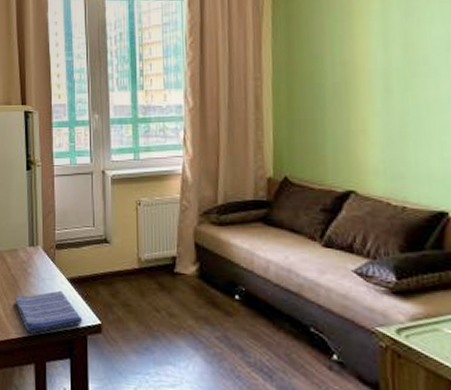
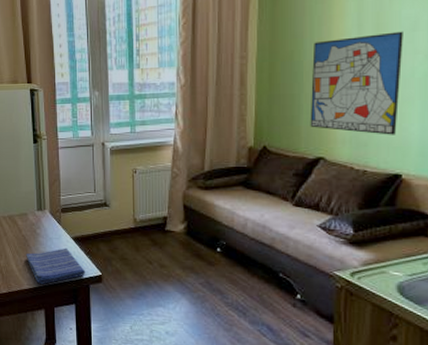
wall art: none [335,51,438,167] -> present [310,31,403,135]

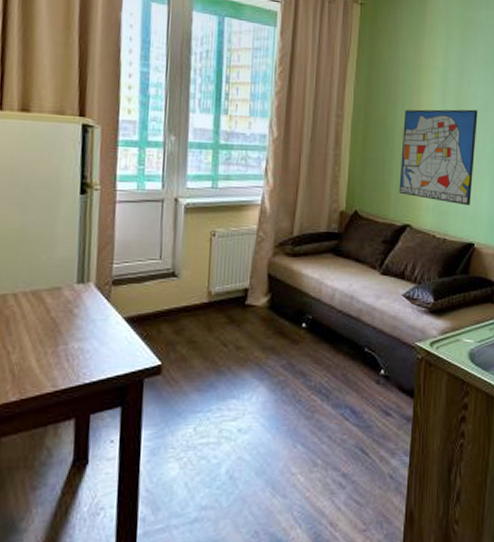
dish towel: present [26,248,86,284] -> none [53,332,140,383]

